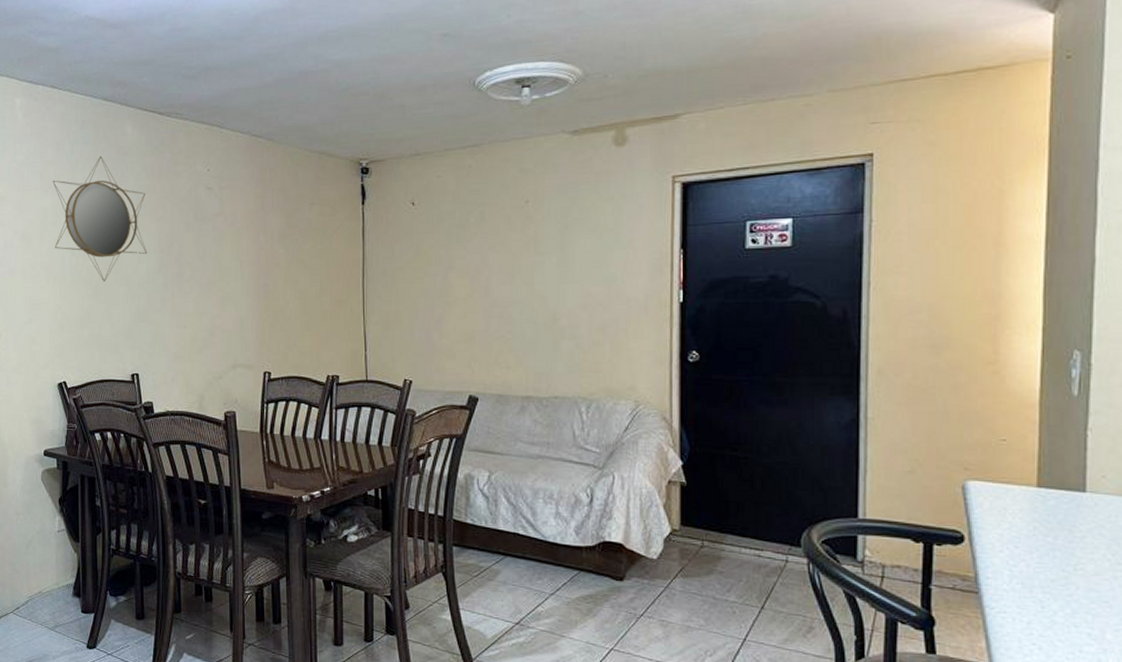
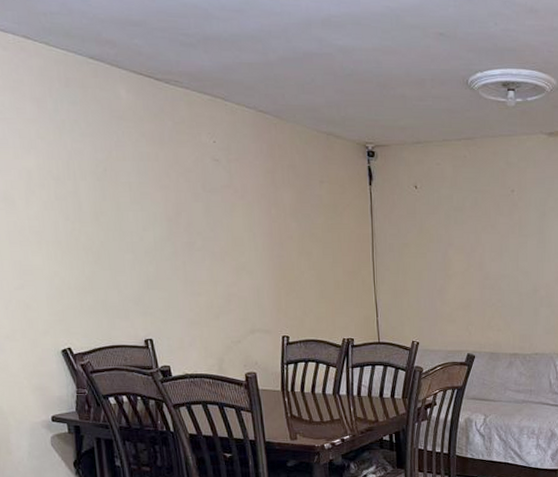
home mirror: present [52,155,147,282] -> none [35,117,153,249]

